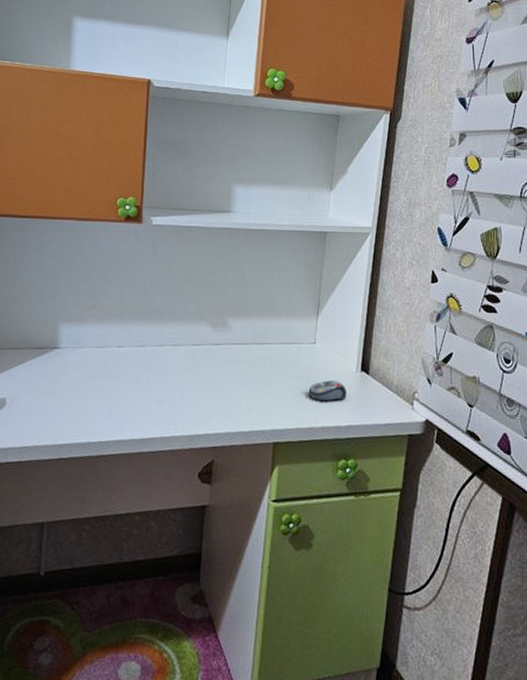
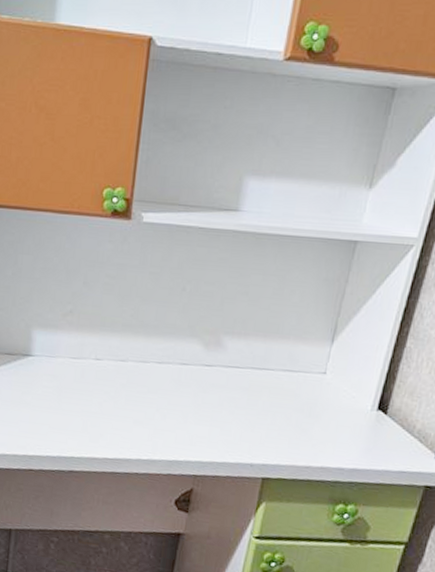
computer mouse: present [308,380,347,402] -> none [309,416,357,441]

